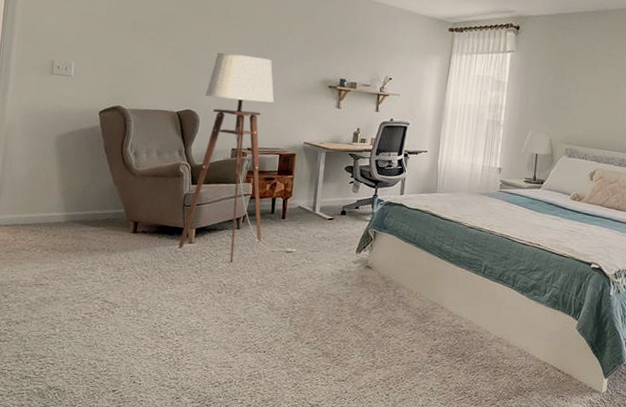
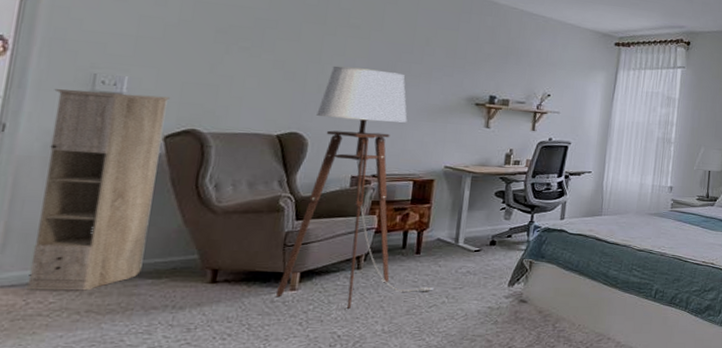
storage cabinet: none [15,72,102,233] -> present [27,89,169,291]

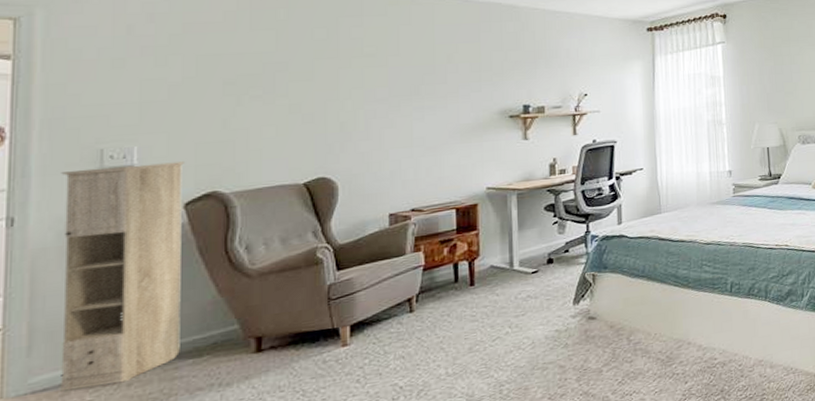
floor lamp: present [275,66,434,309] -> none [326,97,495,357]

